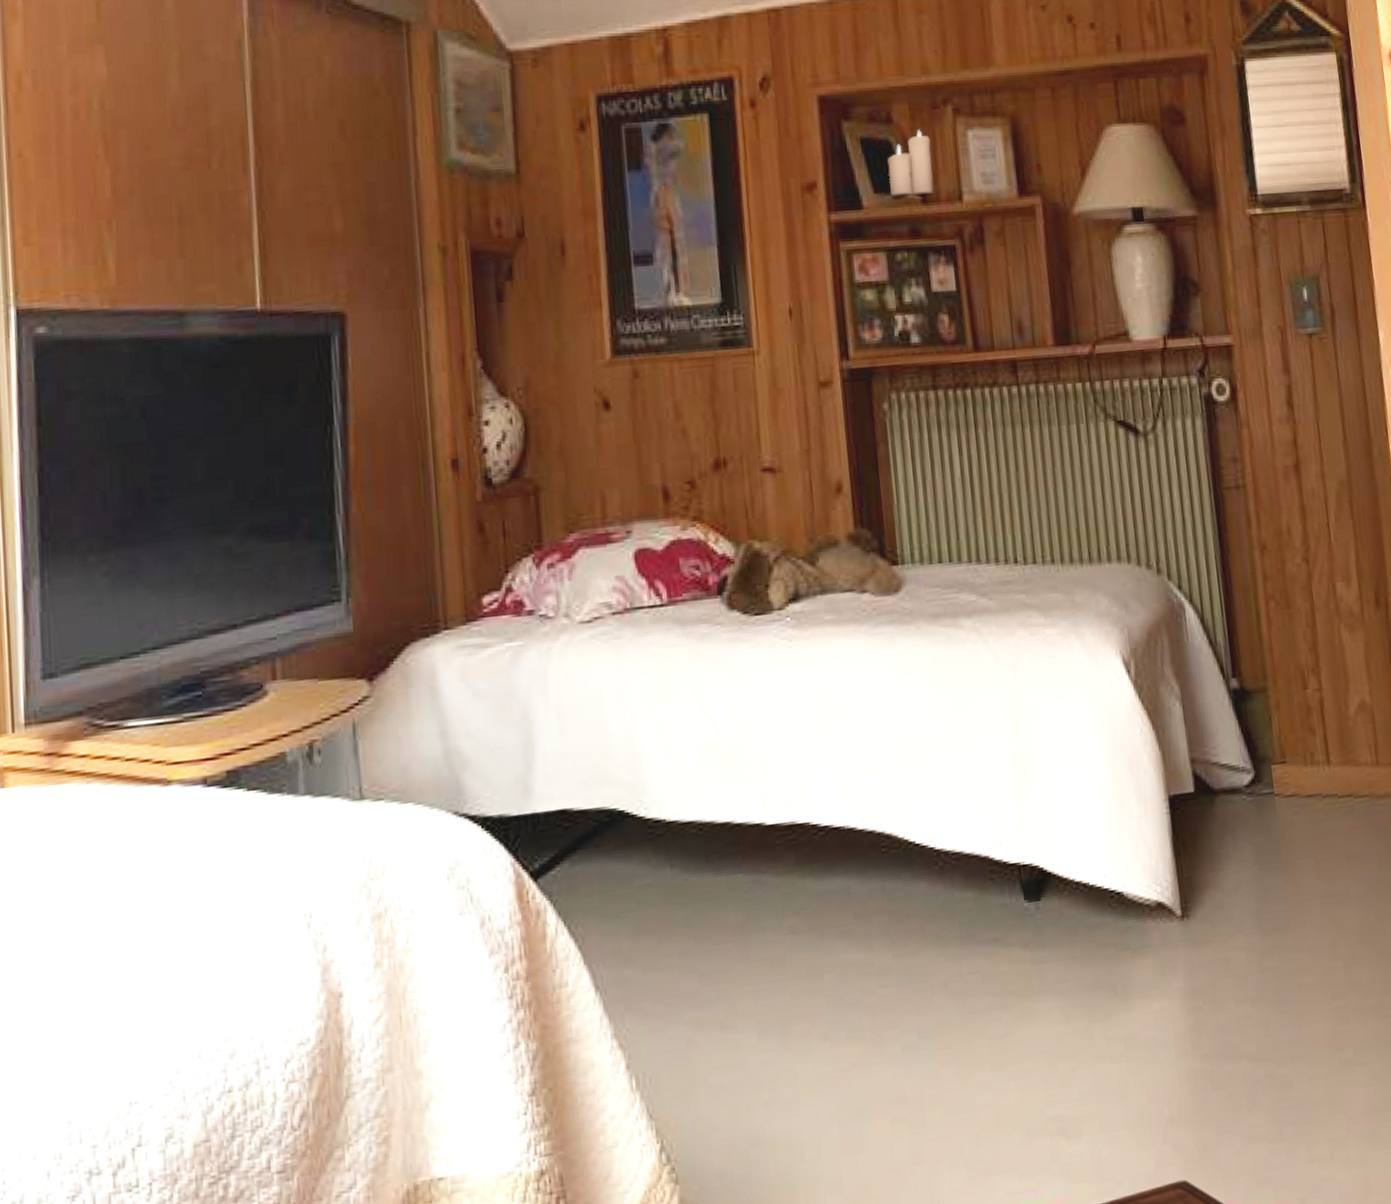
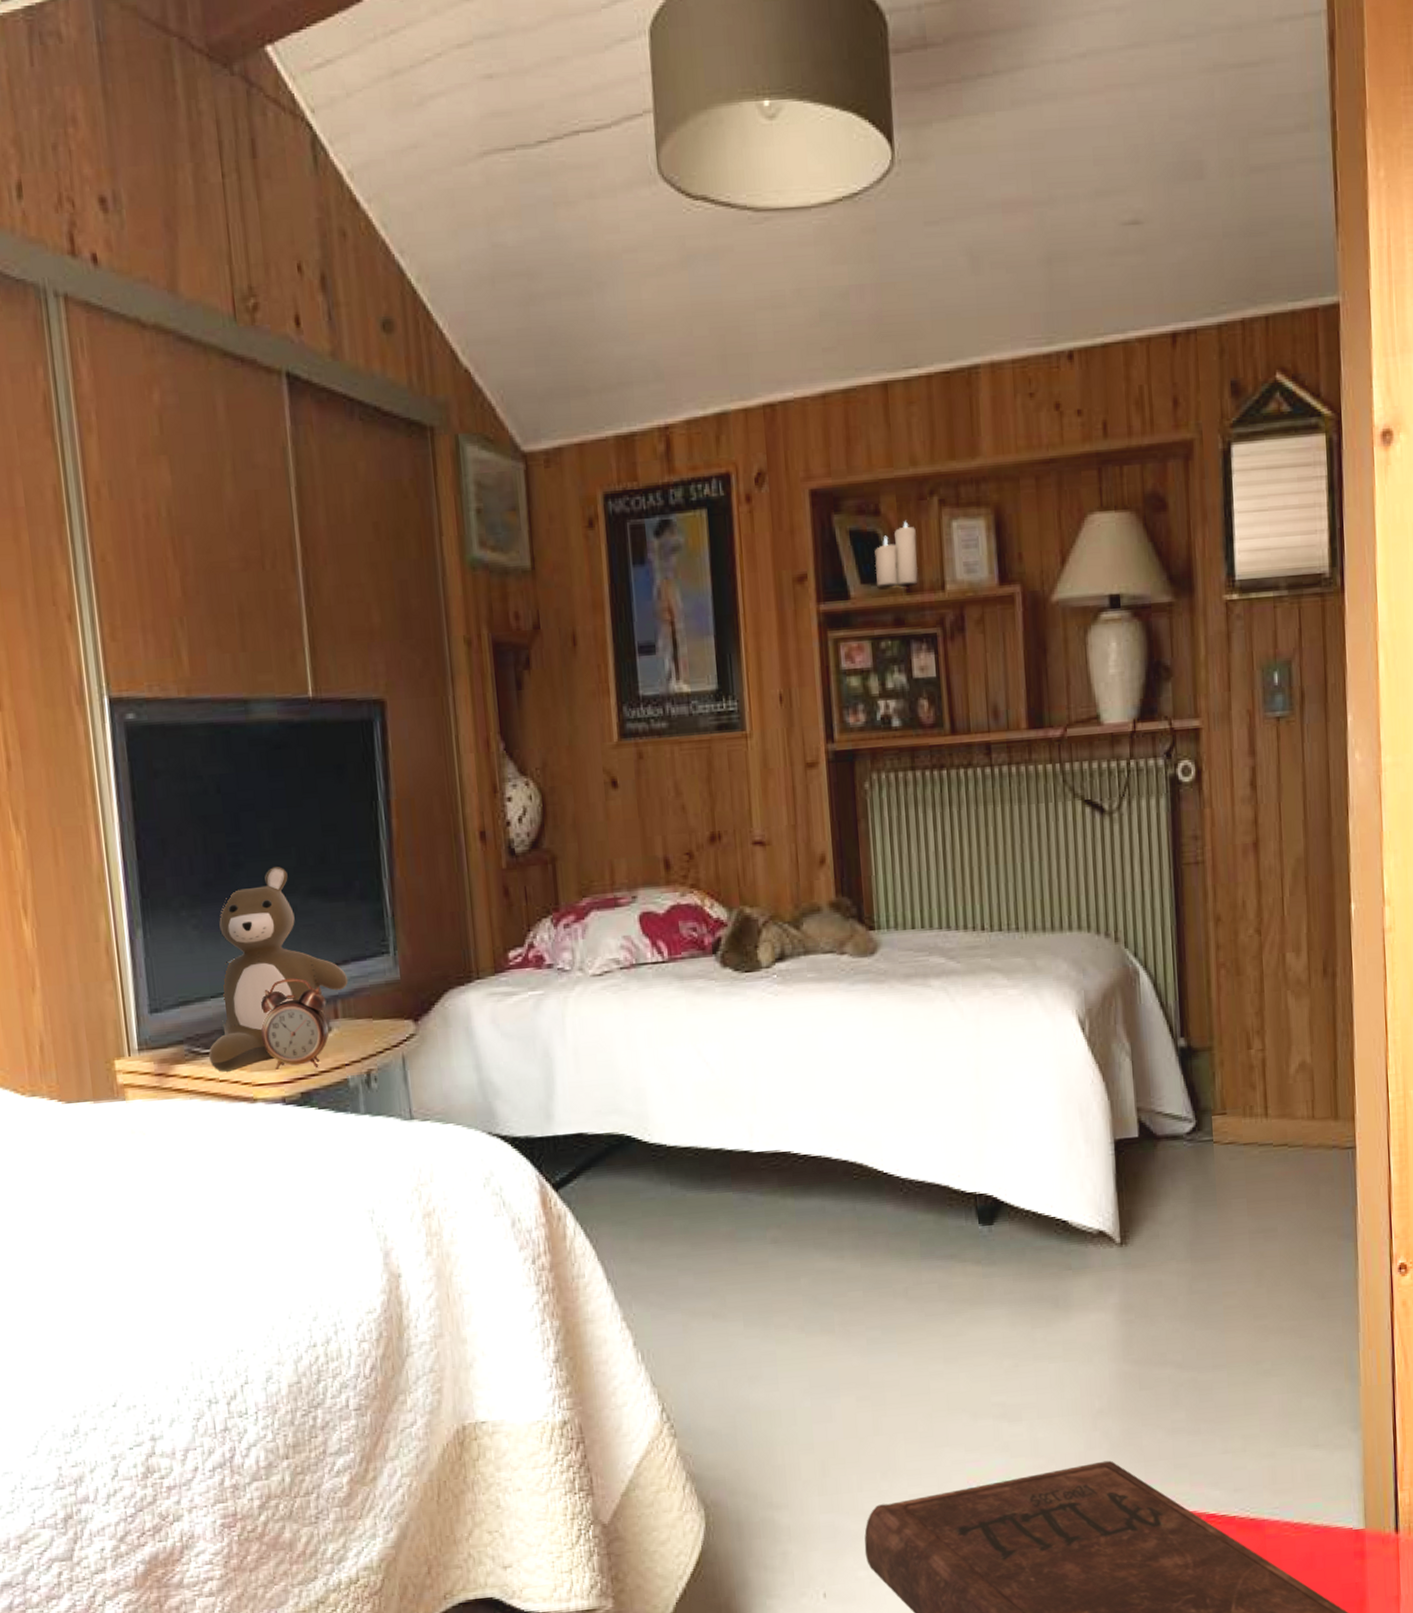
teddy bear: none [114,502,291,749] -> present [209,867,349,1072]
alarm clock: none [180,633,265,744] -> present [260,978,330,1070]

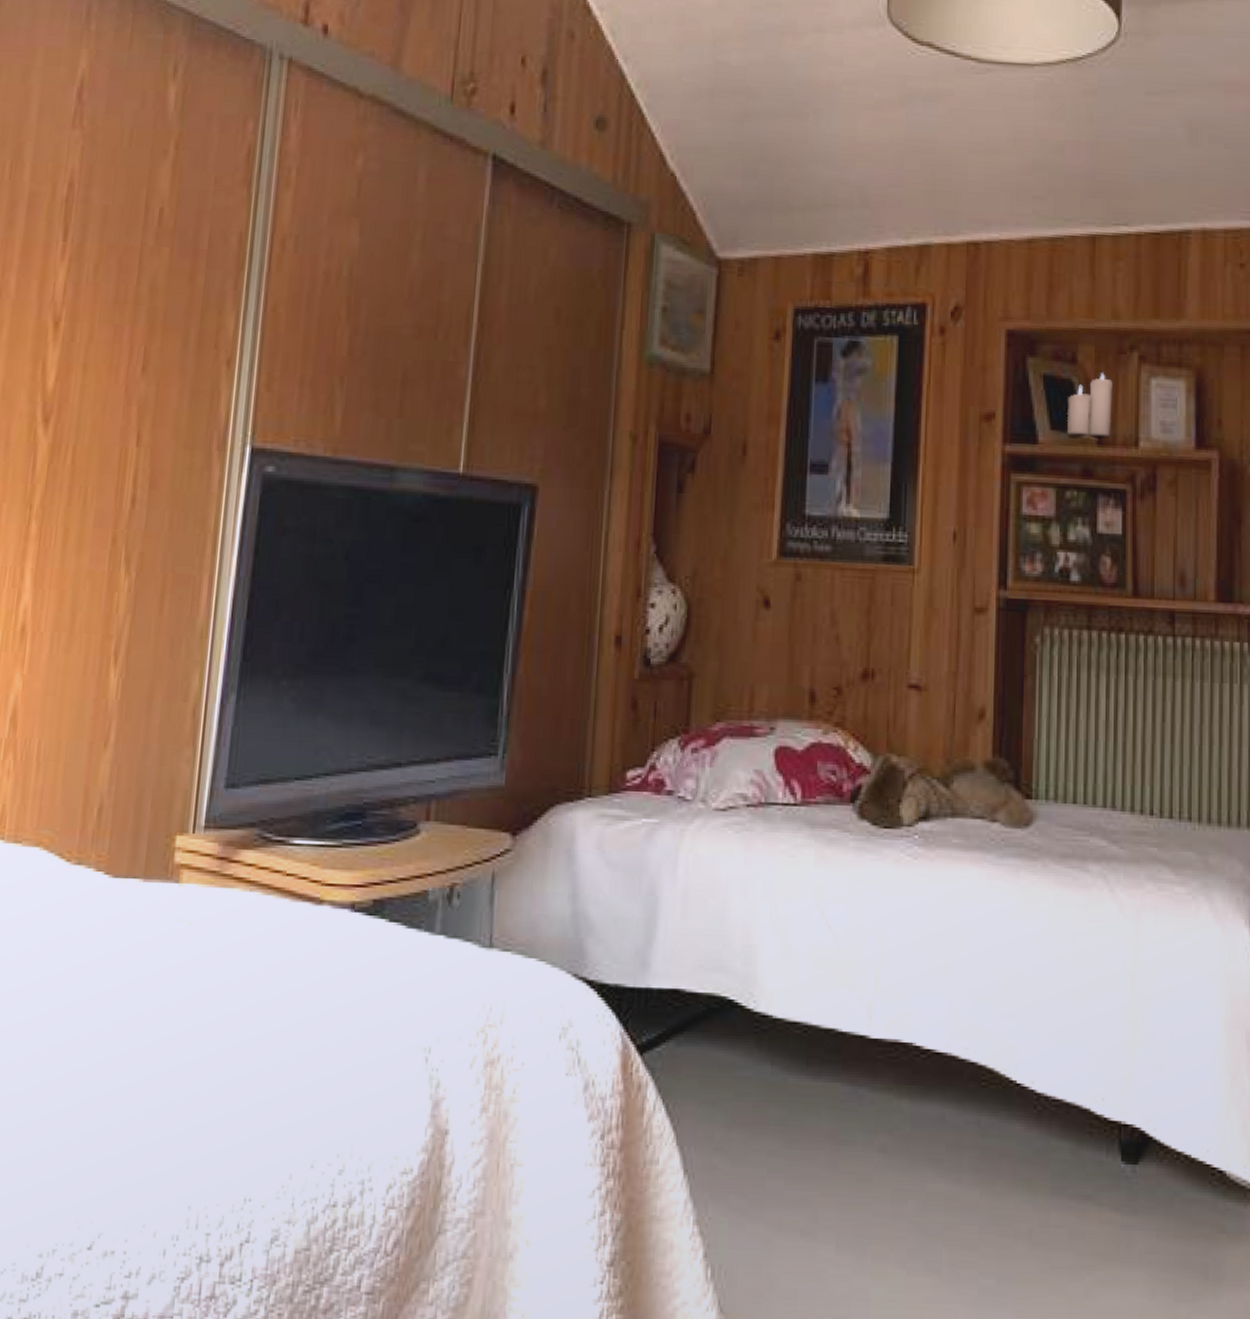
teddy bear: present [209,867,349,1072] -> none [280,645,448,865]
alarm clock: present [260,978,330,1070] -> none [341,769,420,873]

